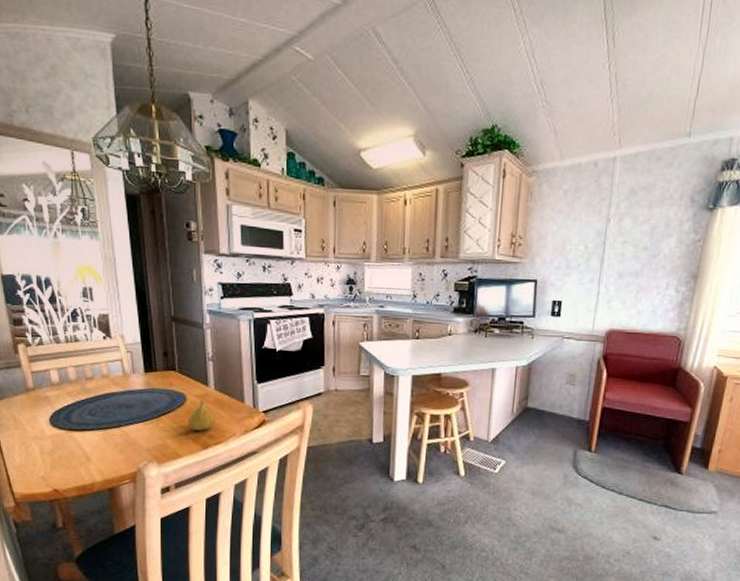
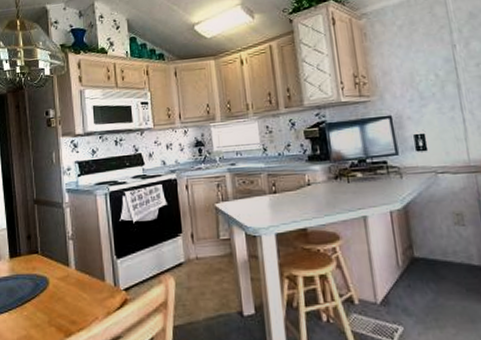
fruit: present [187,399,215,431] -> none [50,281,77,317]

